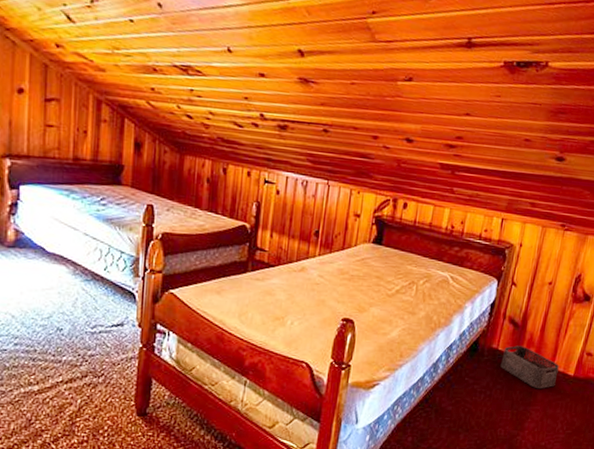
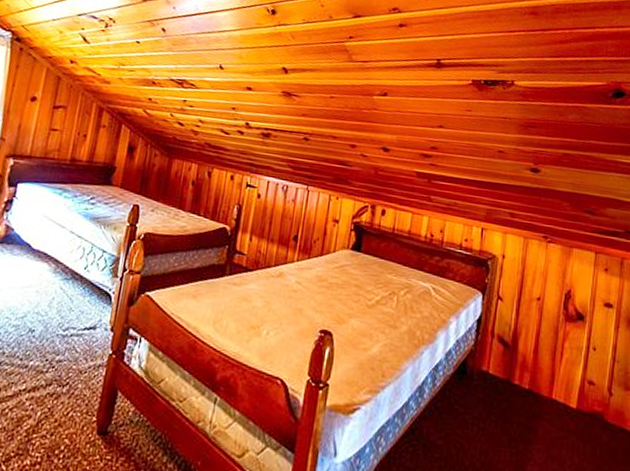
storage bin: present [500,345,559,389] -> none [493,369,559,424]

